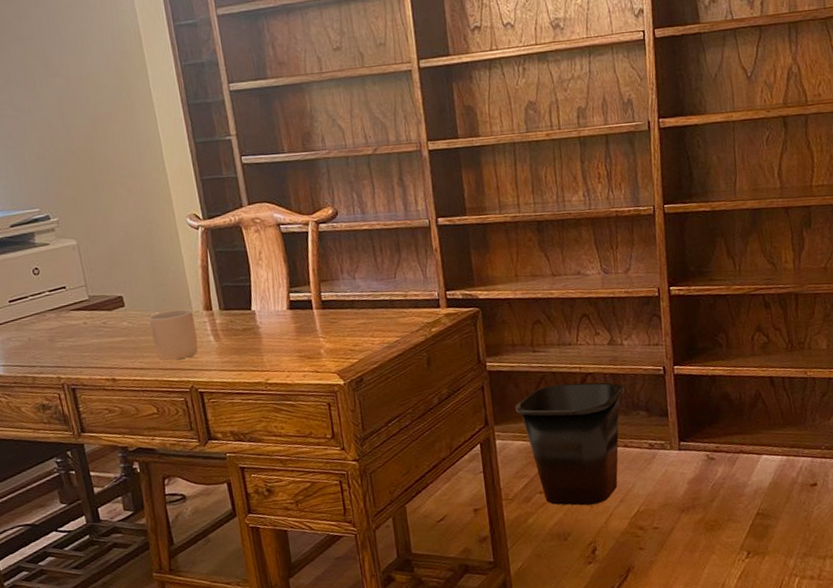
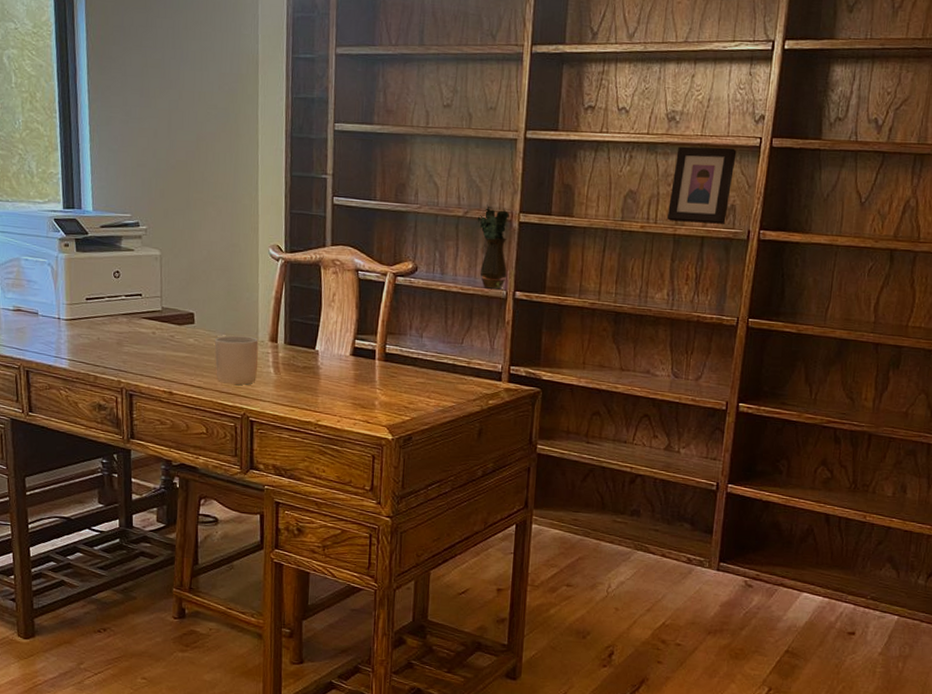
vase: none [387,138,427,220] -> present [477,204,510,289]
waste bin: present [515,382,624,506] -> none [557,479,672,608]
picture frame: none [567,45,625,125] -> present [666,146,737,224]

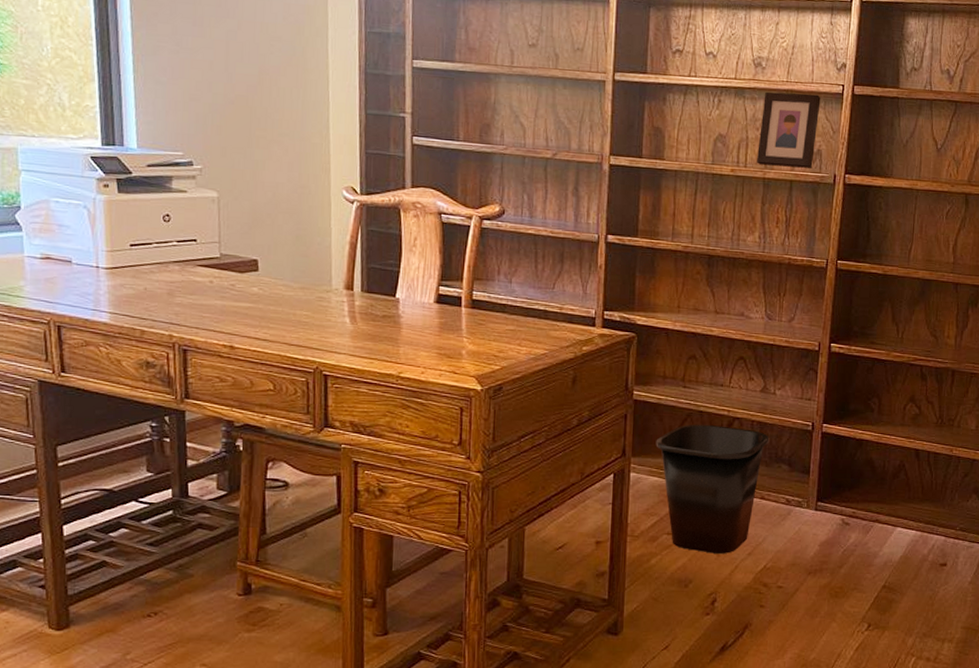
mug: present [214,335,259,386] -> none [281,283,332,337]
vase: present [477,204,510,289] -> none [566,146,600,233]
waste bin: none [557,479,672,608] -> present [656,424,770,554]

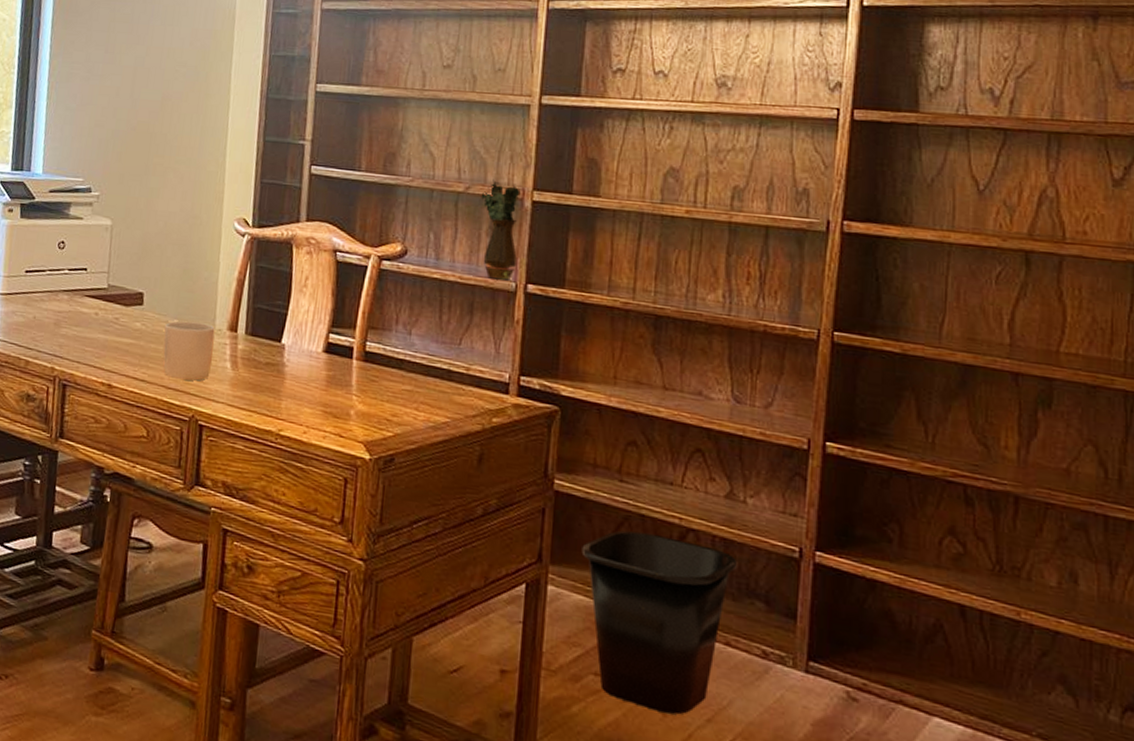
mug: none [281,283,332,337] -> present [162,320,215,381]
vase: none [566,146,600,233] -> present [481,179,521,281]
picture frame: present [756,92,821,168] -> none [719,117,807,212]

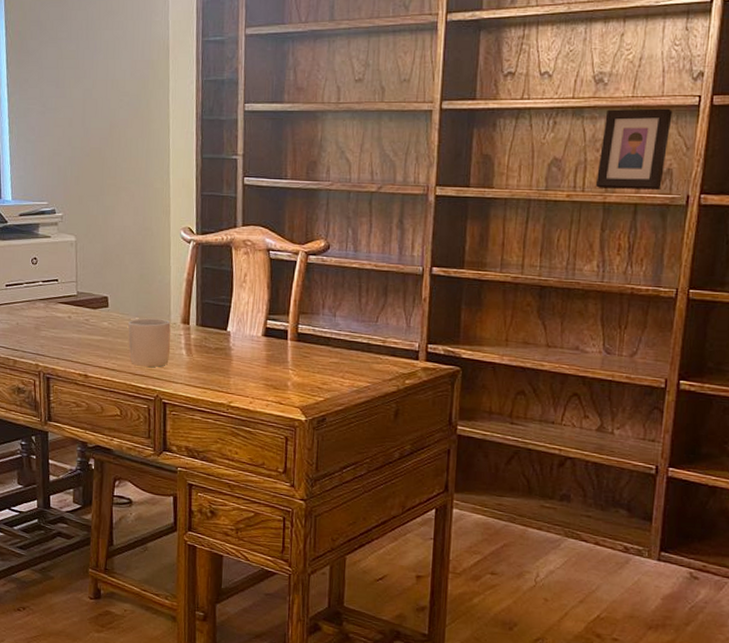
vase: present [481,179,521,281] -> none [391,178,425,265]
waste bin: present [581,530,738,715] -> none [480,462,606,599]
picture frame: none [719,117,807,212] -> present [595,108,673,190]

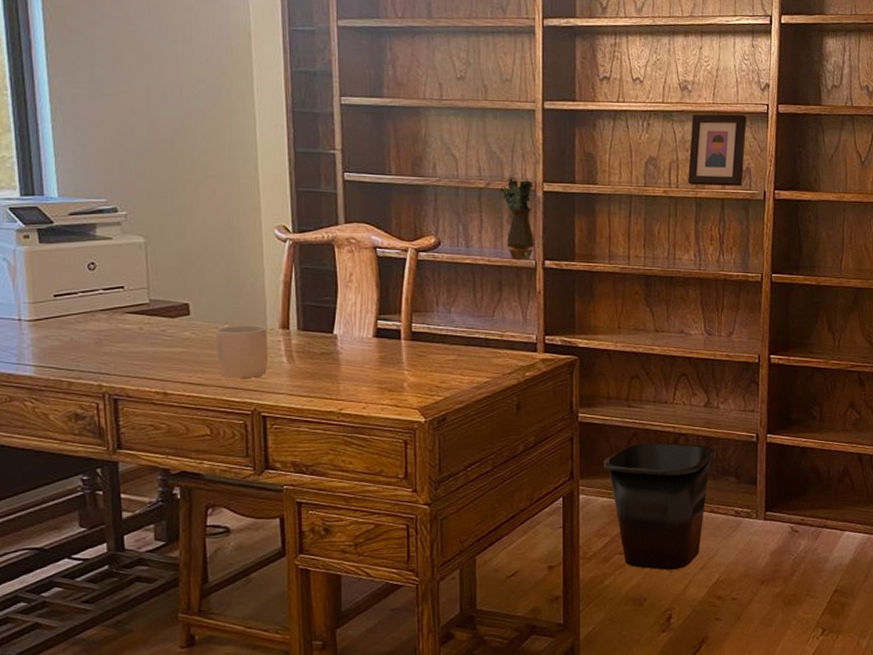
vase: none [391,178,425,265] -> present [500,175,535,259]
waste bin: none [480,462,606,599] -> present [603,442,716,570]

